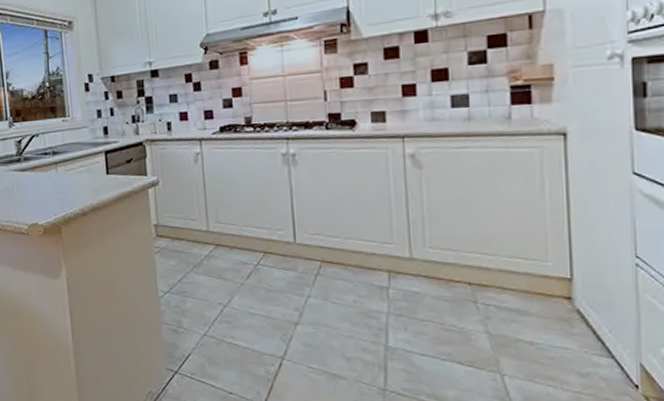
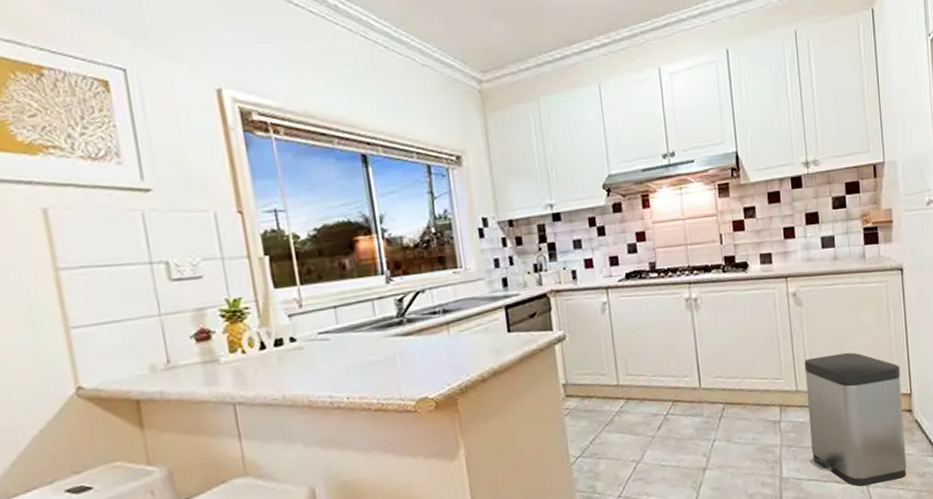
pedal bin: none [422,223,561,374] -> present [804,352,907,487]

